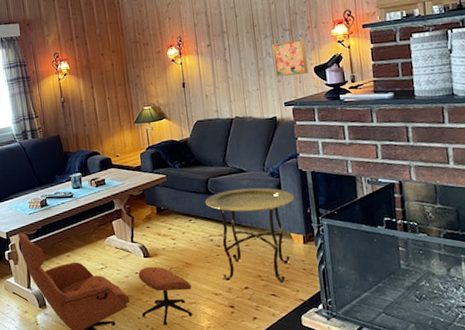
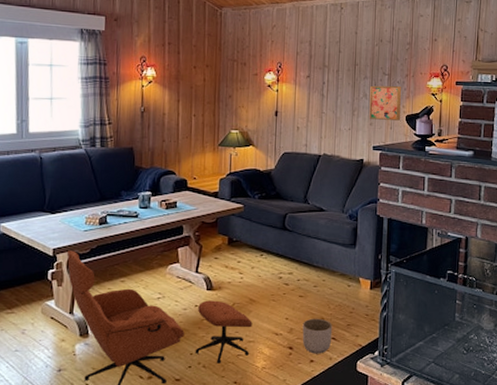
side table: present [205,187,295,284] -> none [279,227,369,328]
planter: none [240,276,272,311] -> present [302,318,333,354]

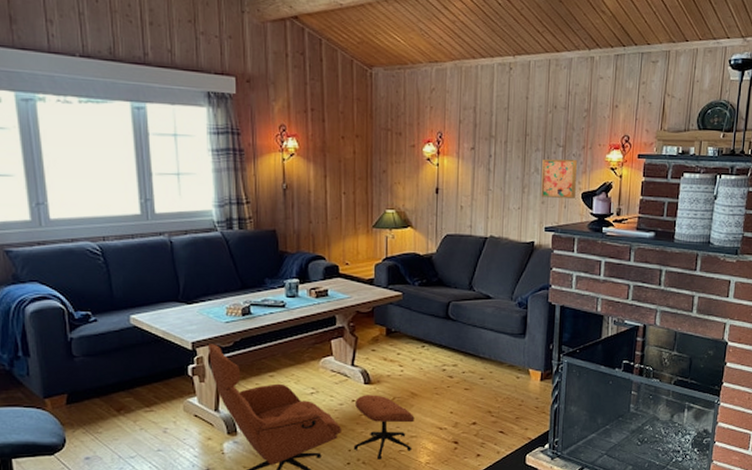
planter: present [302,318,333,354] -> none [468,411,500,448]

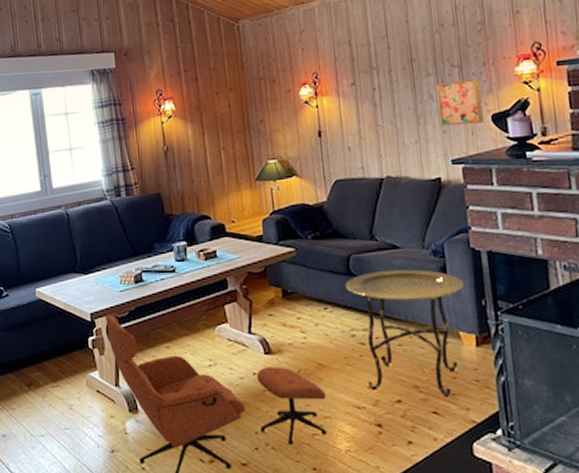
side table: none [442,316,539,421] -> present [345,269,465,399]

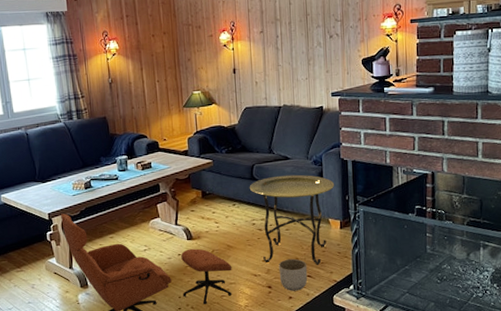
planter: none [390,386,434,433] -> present [279,258,308,291]
wall art: present [436,78,484,126] -> none [323,30,356,67]

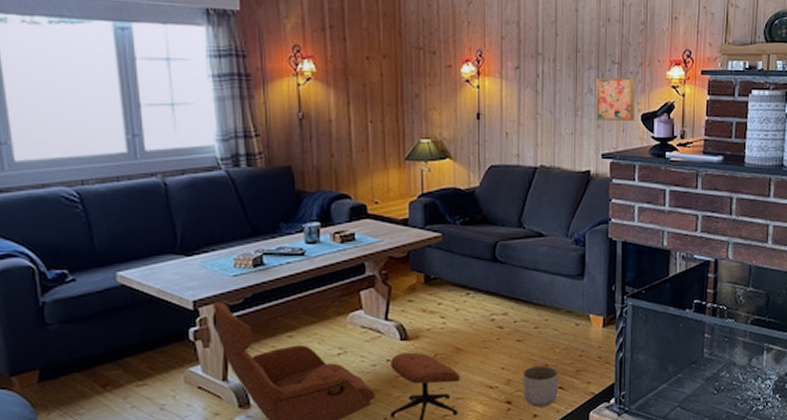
side table: present [249,174,335,266] -> none [489,256,599,375]
wall art: none [323,30,356,67] -> present [596,77,634,121]

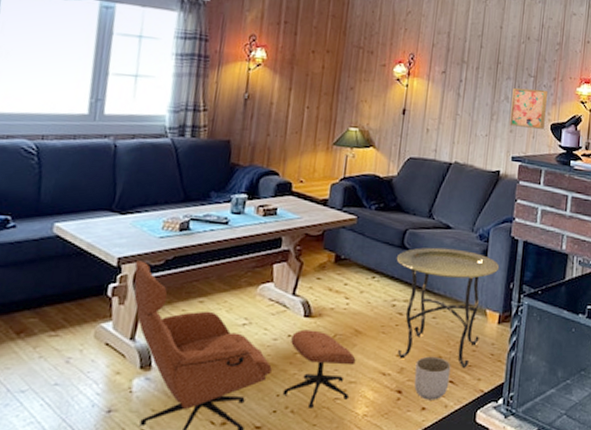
side table: none [489,256,599,375] -> present [396,247,500,369]

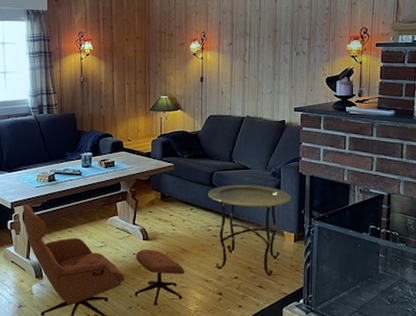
planter: present [414,356,451,400] -> none [231,267,259,300]
wall art: present [509,87,547,129] -> none [290,49,321,83]

